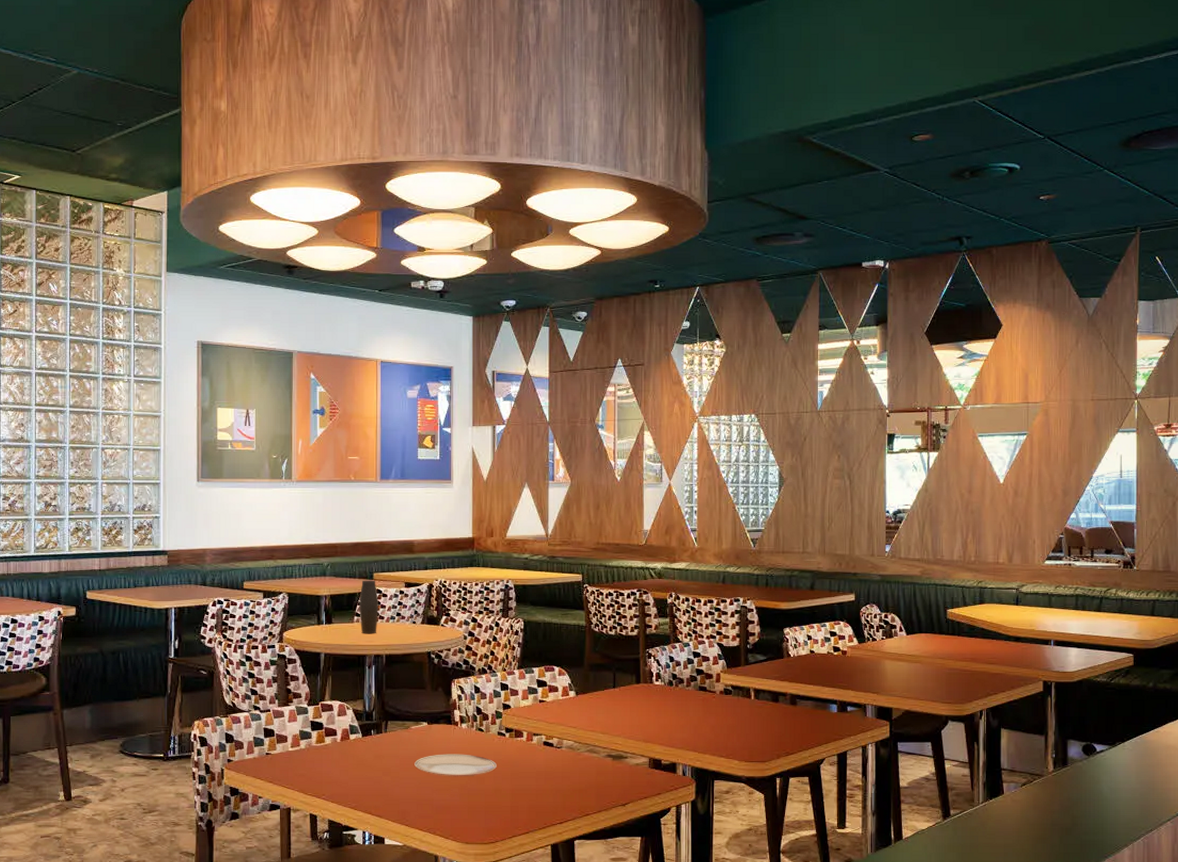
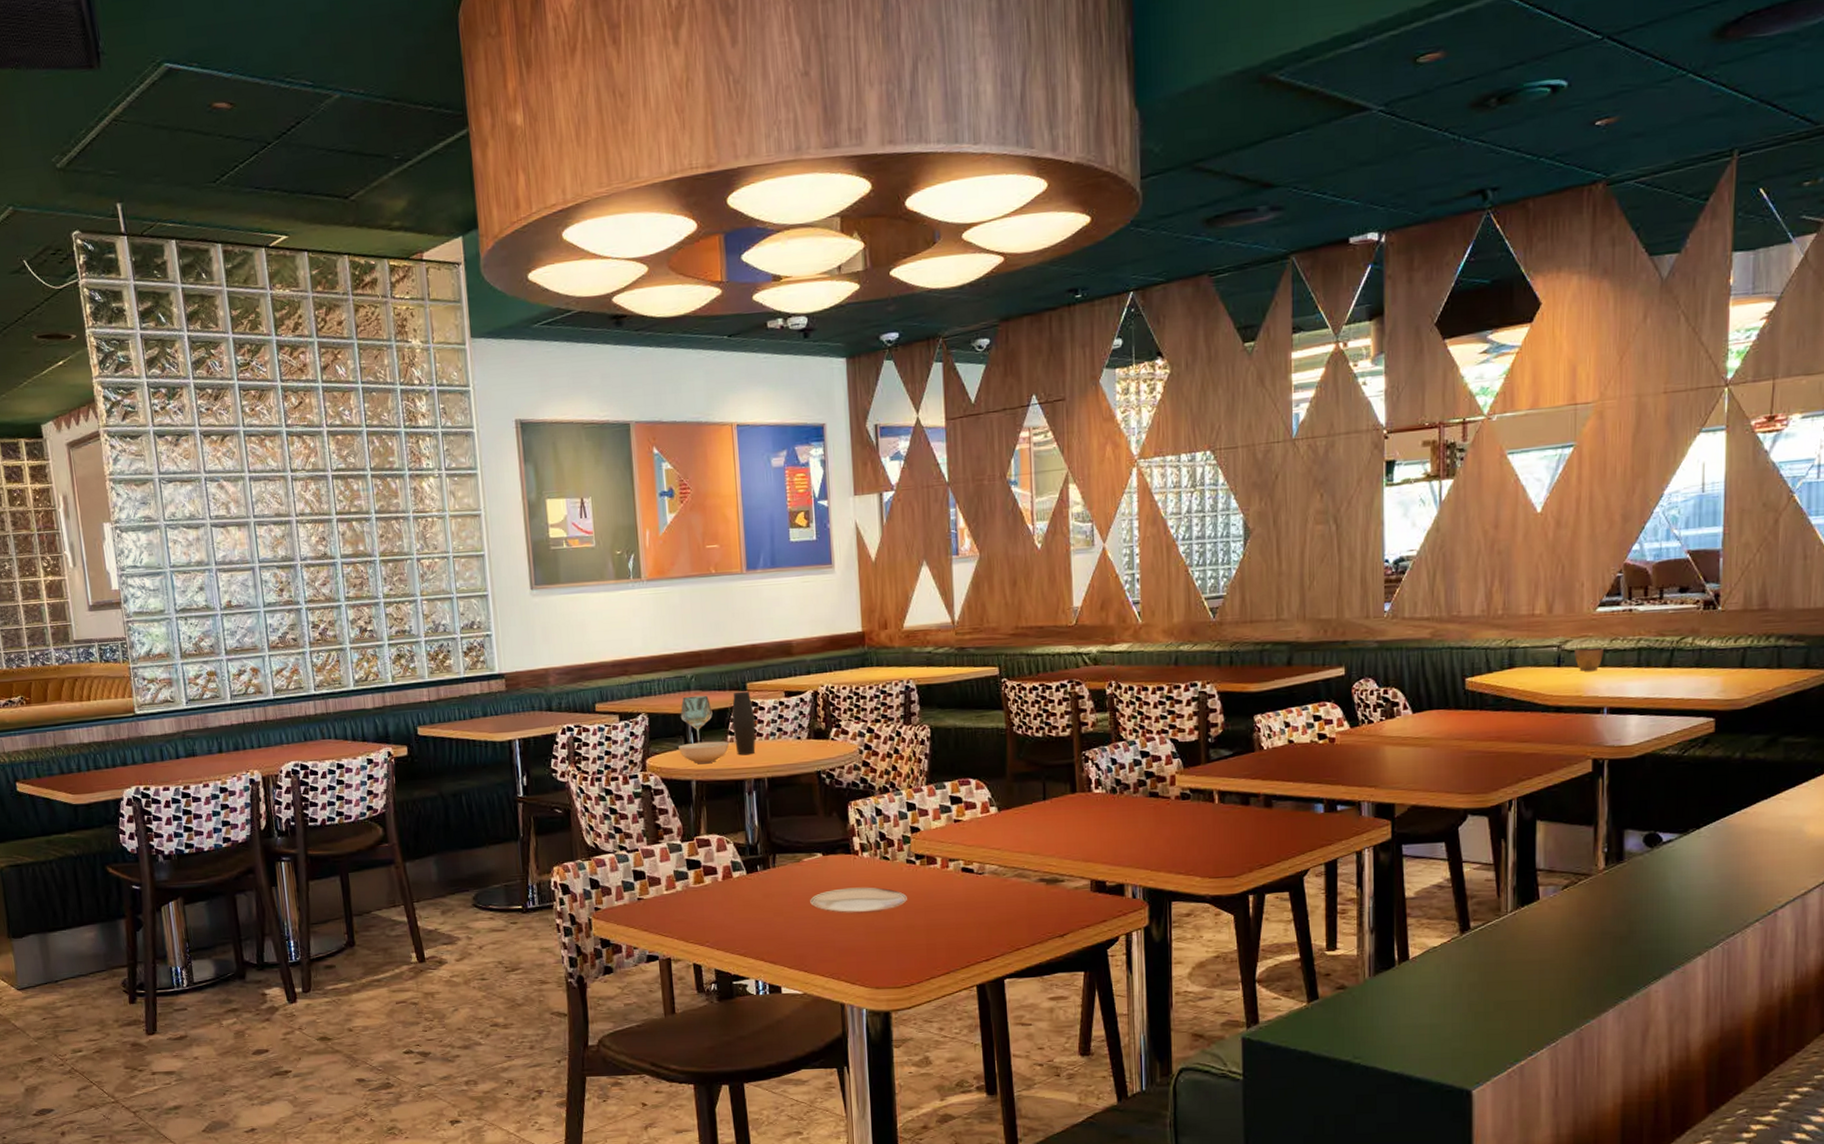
bowl: none [312,620,355,639] -> present [679,741,729,763]
wine glass: none [315,581,343,621] -> present [680,695,713,743]
cup: none [1029,592,1050,610] -> present [1575,647,1603,671]

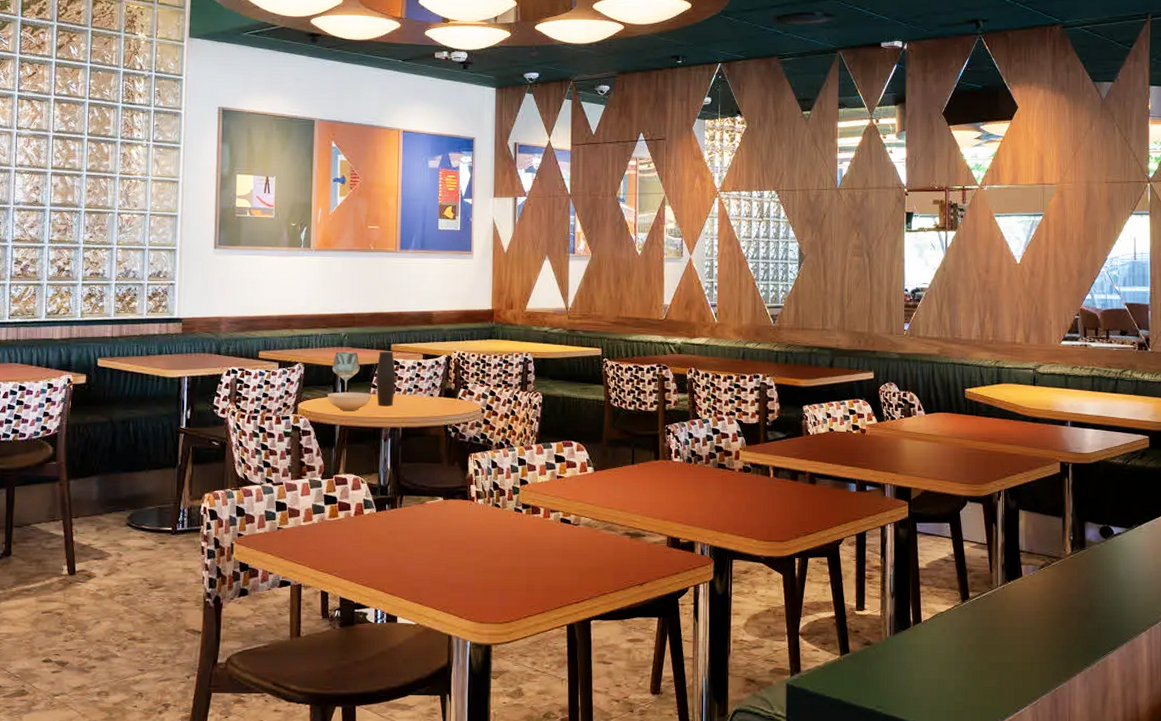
plate: present [810,887,907,914] -> none [429,530,513,554]
cup: present [1575,647,1603,671] -> none [1046,372,1067,391]

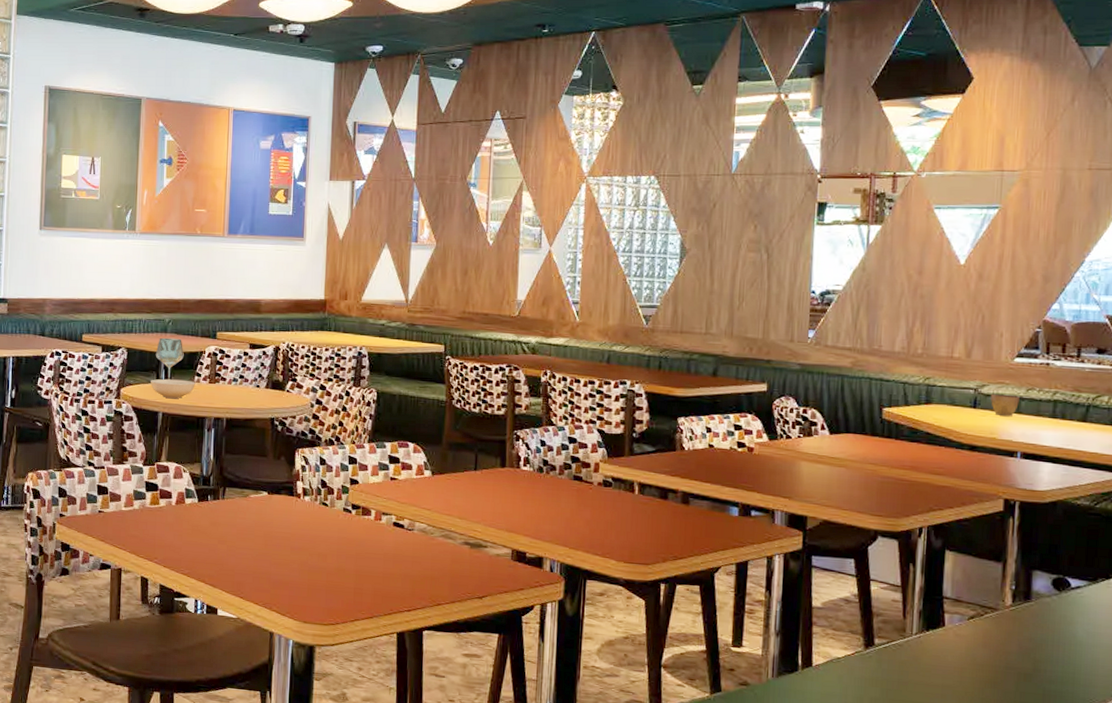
vase: present [376,351,396,407] -> none [200,339,221,396]
cup: none [1046,372,1067,391] -> present [991,394,1019,416]

